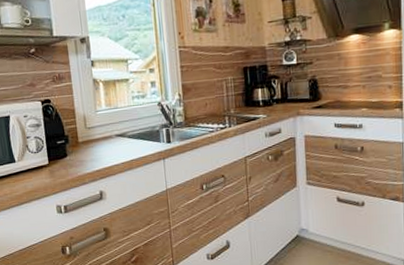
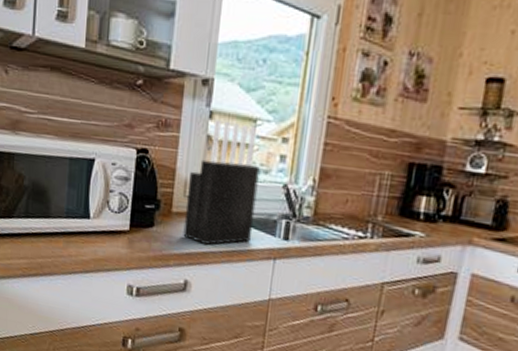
knife block: none [86,65,144,162] -> present [183,120,260,246]

